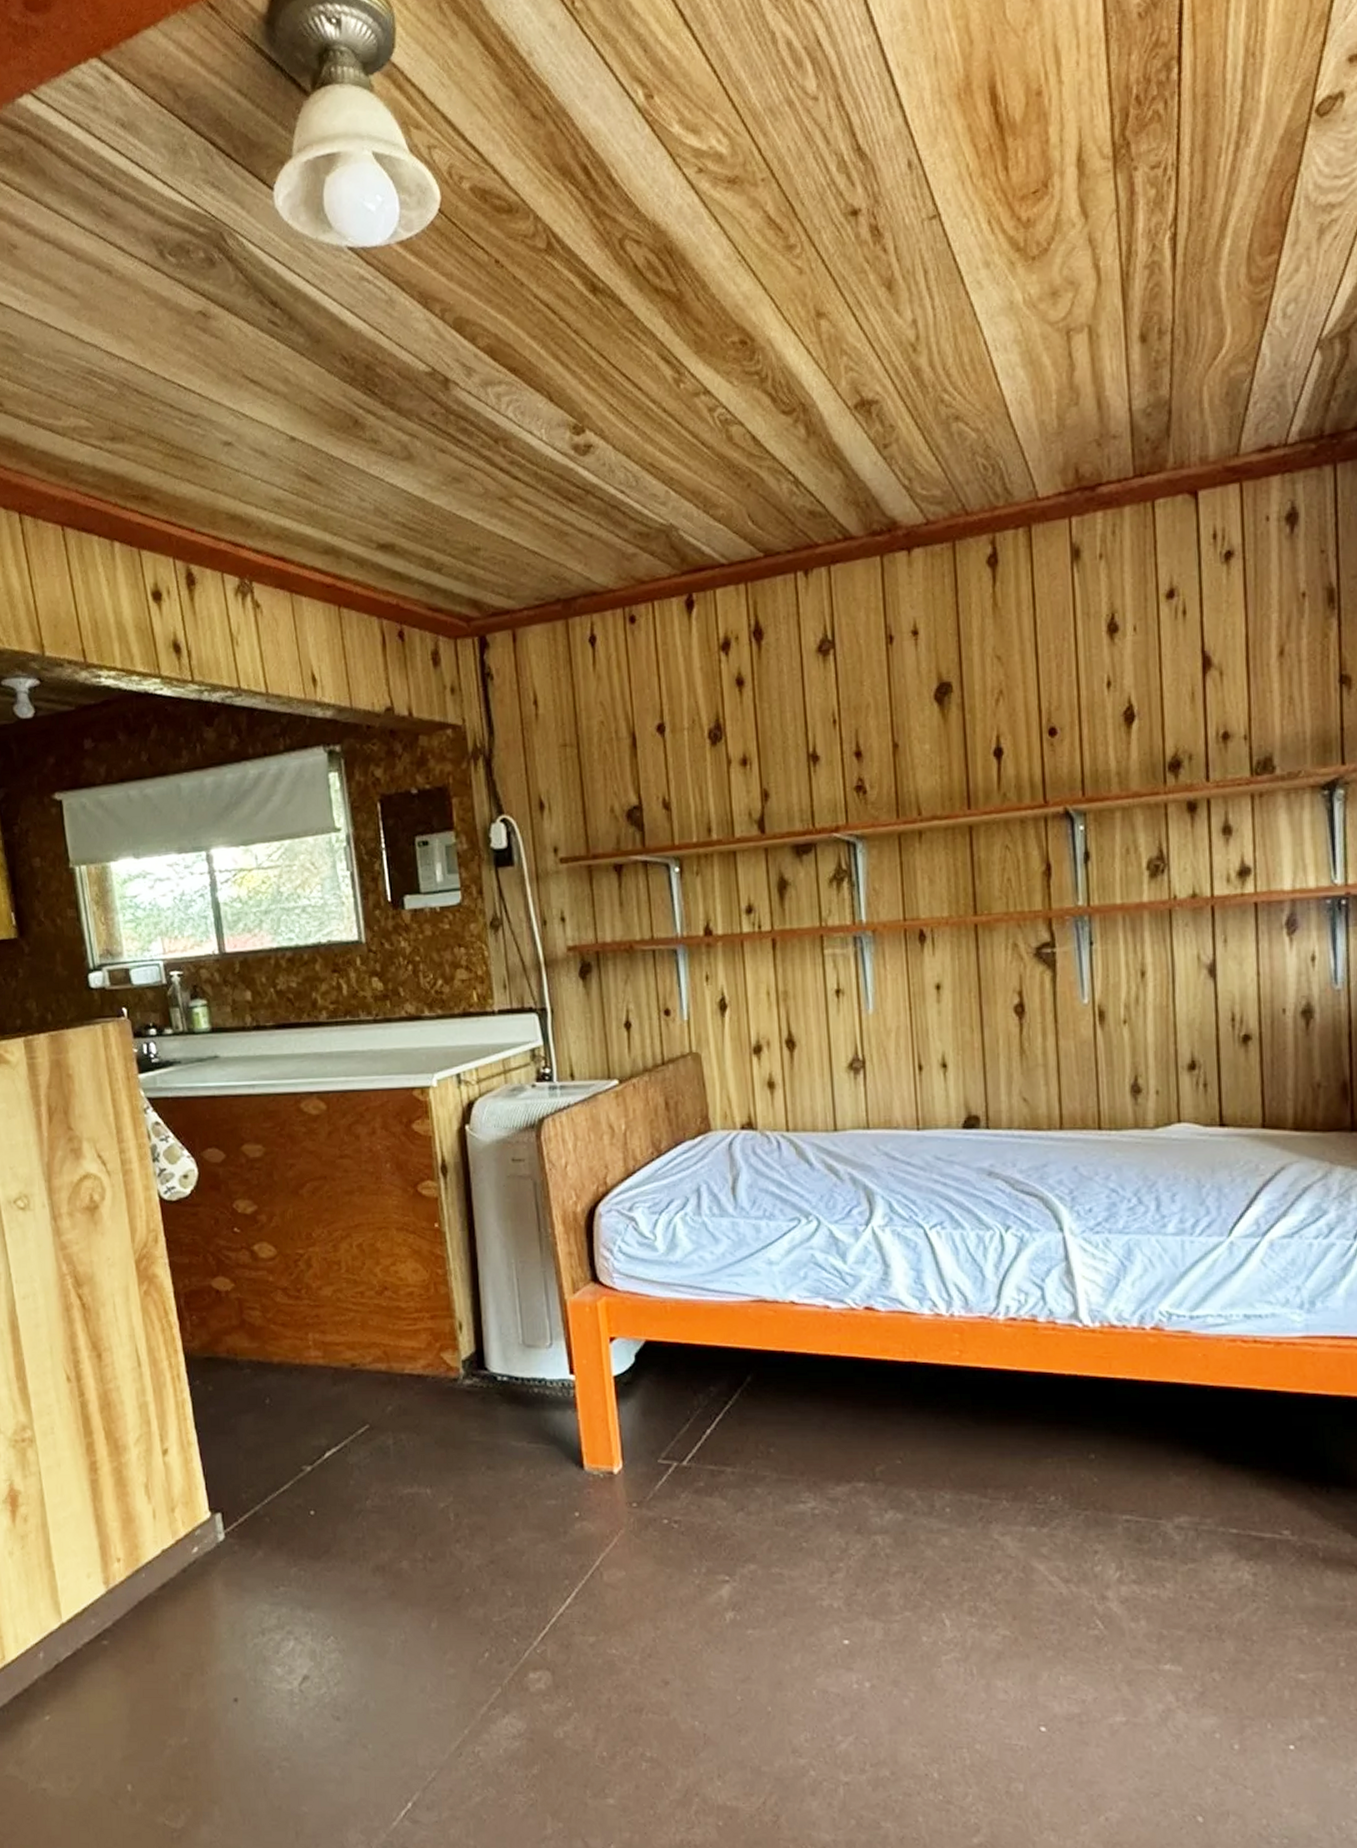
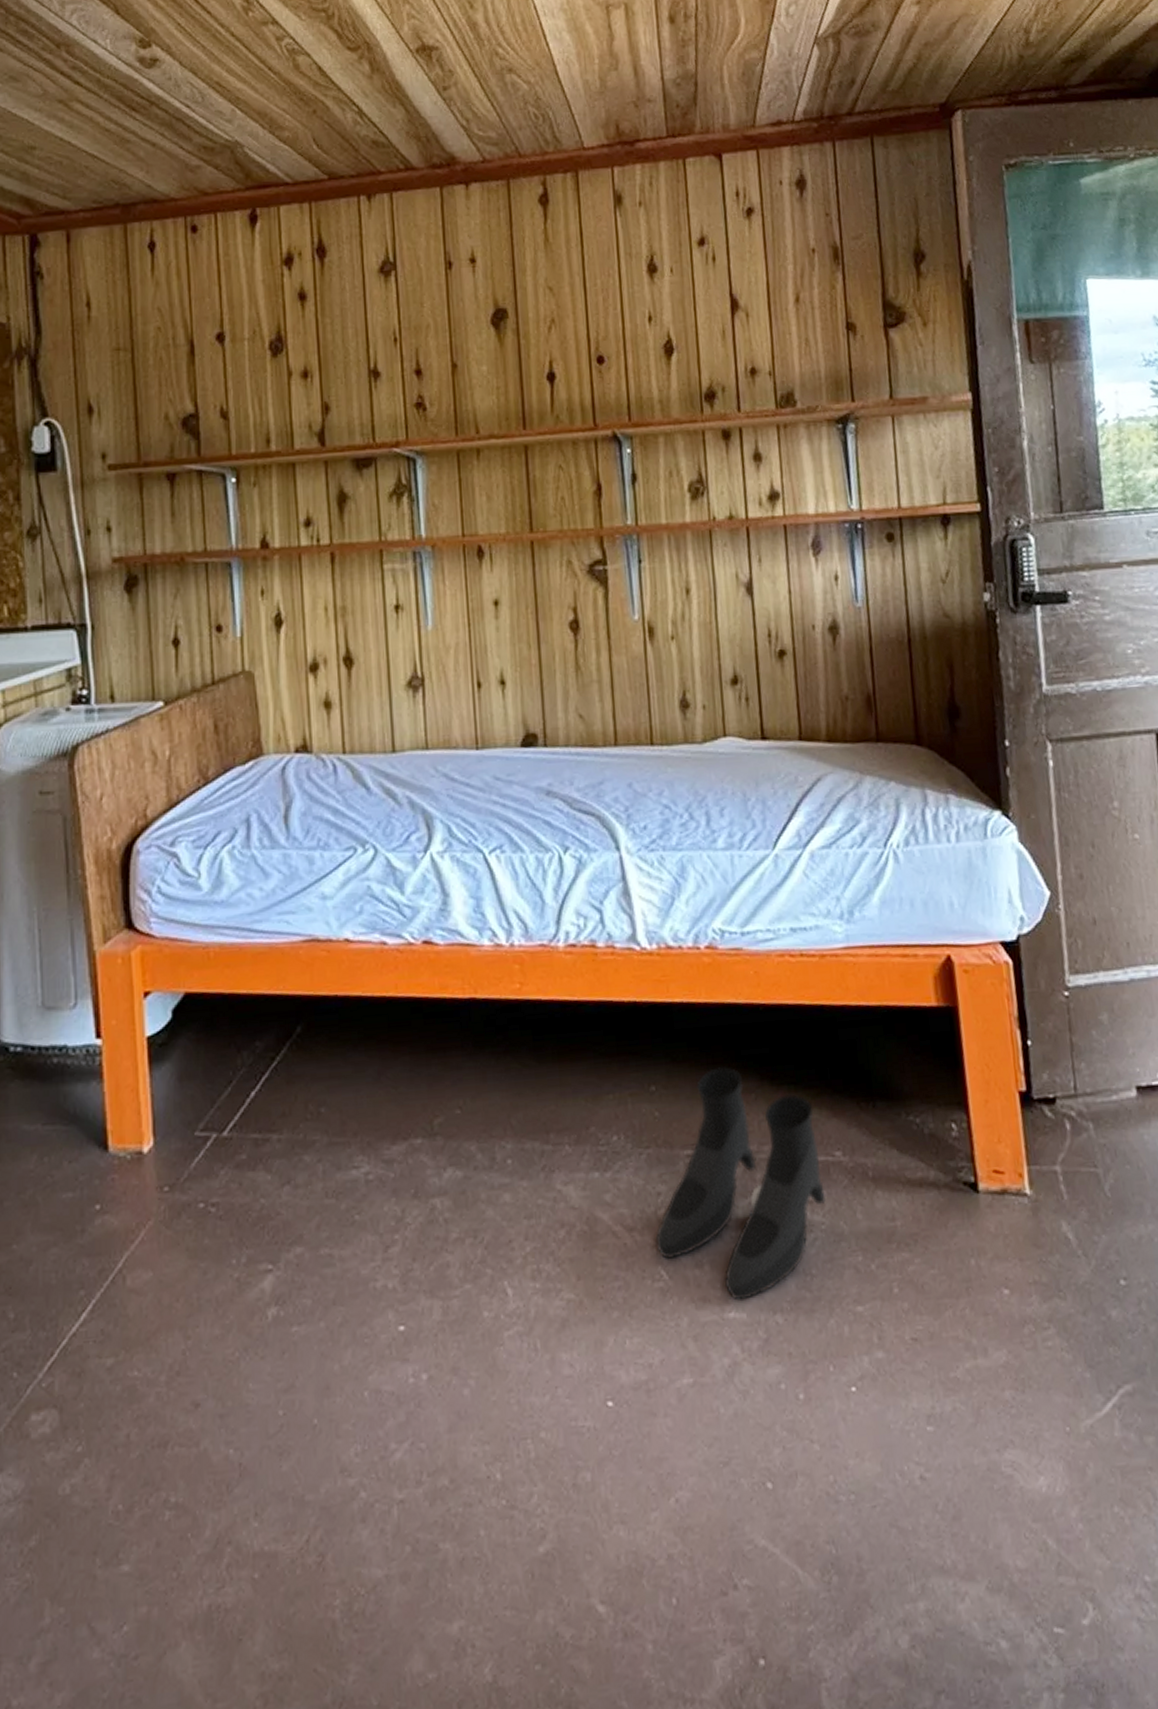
boots: none [1091,1441,1272,1655] -> present [655,1065,827,1301]

